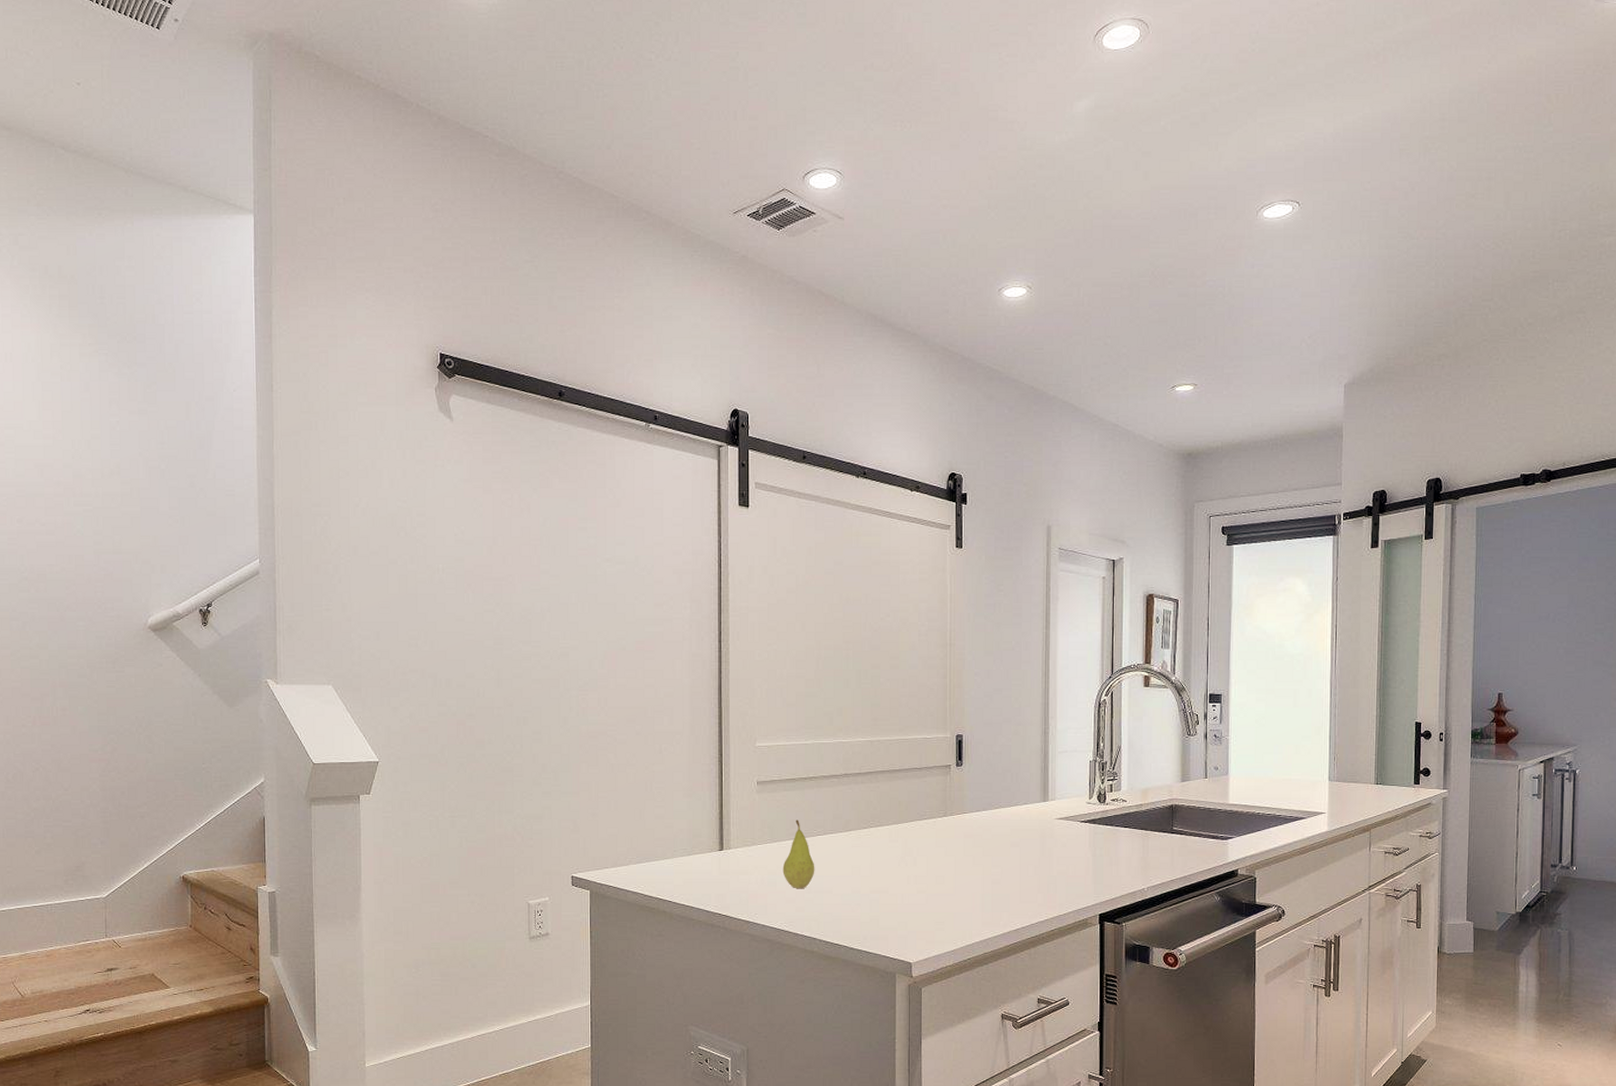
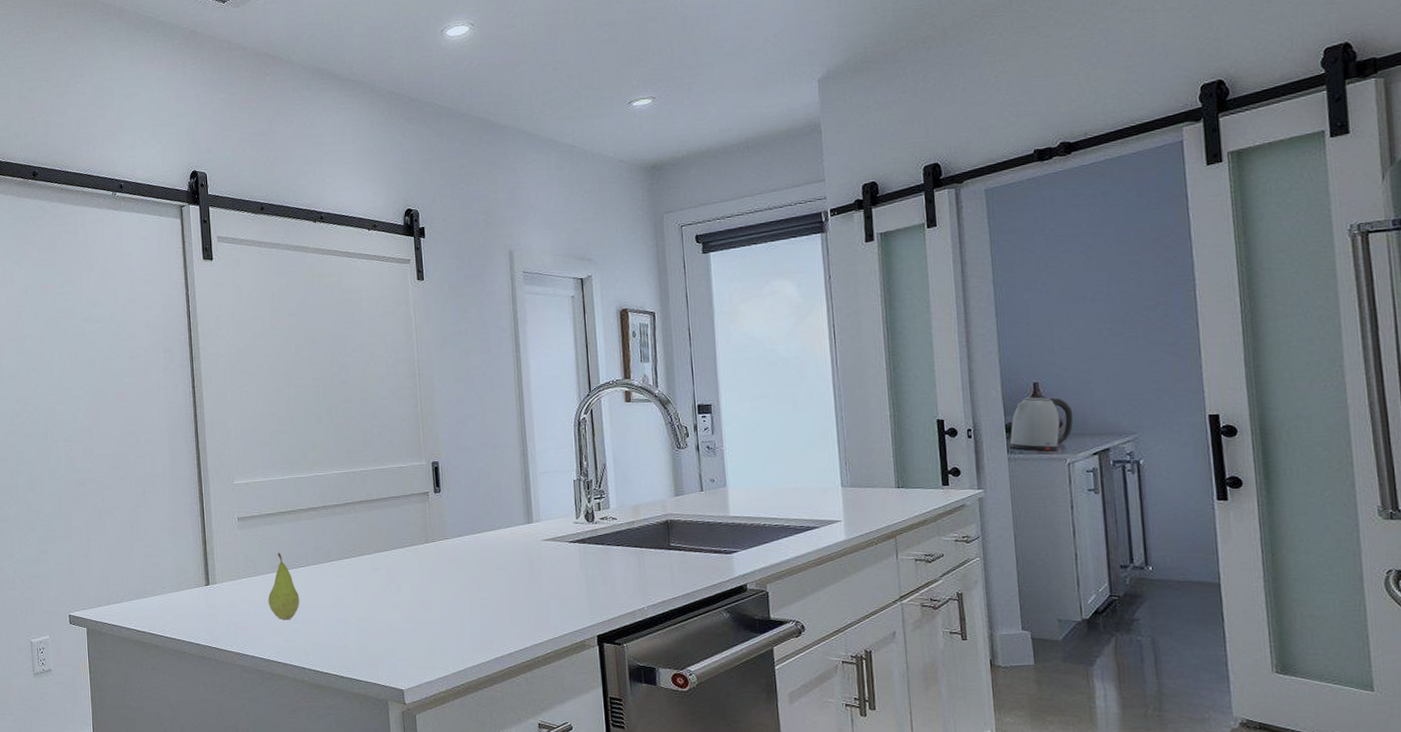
kettle: none [1473,705,1528,758] -> present [1009,395,1074,452]

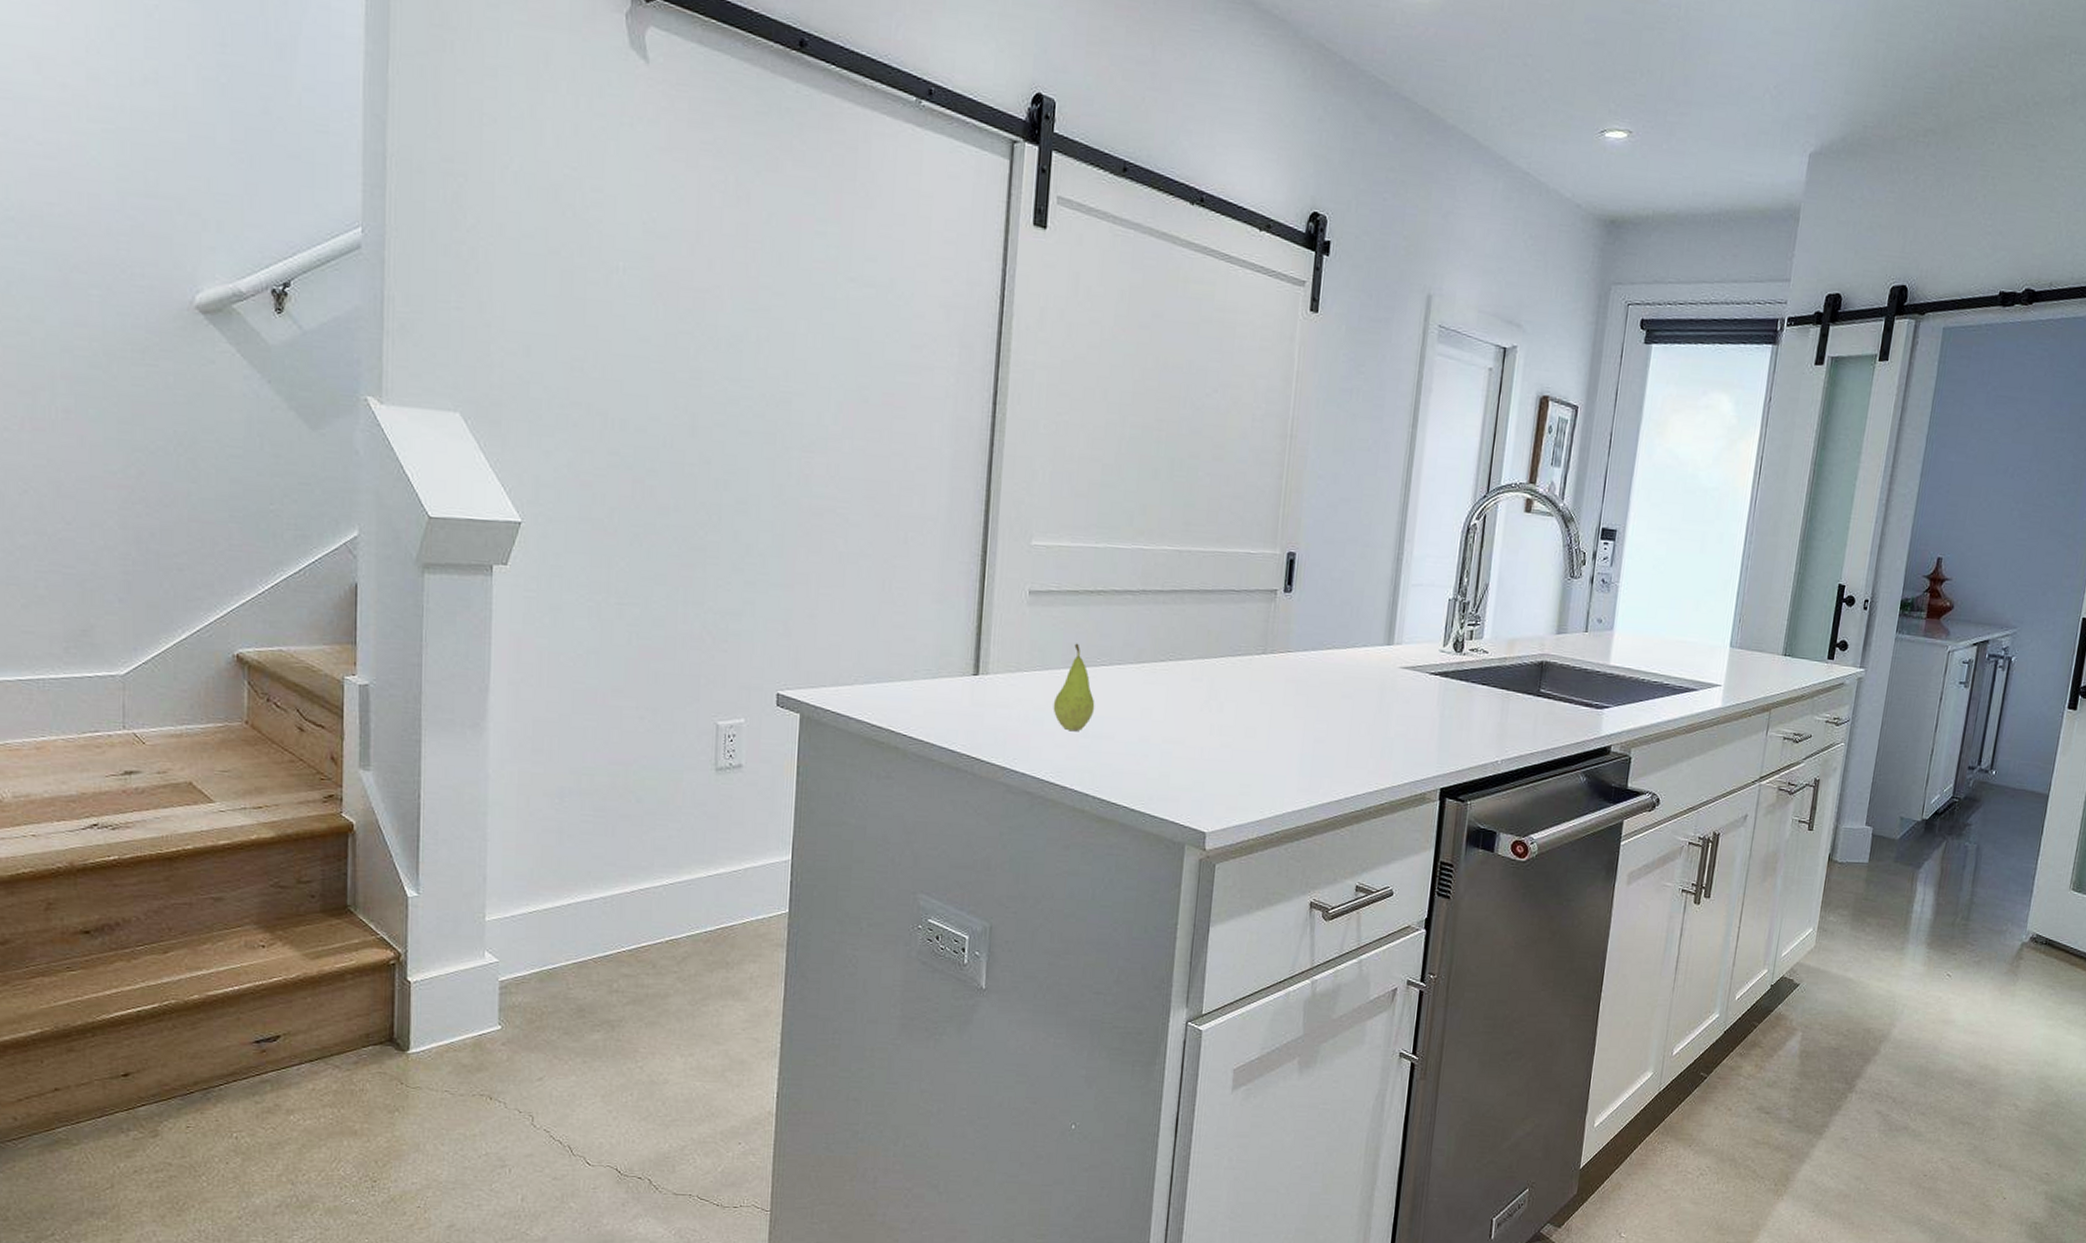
kettle: present [1009,395,1074,452] -> none [1899,572,1966,637]

